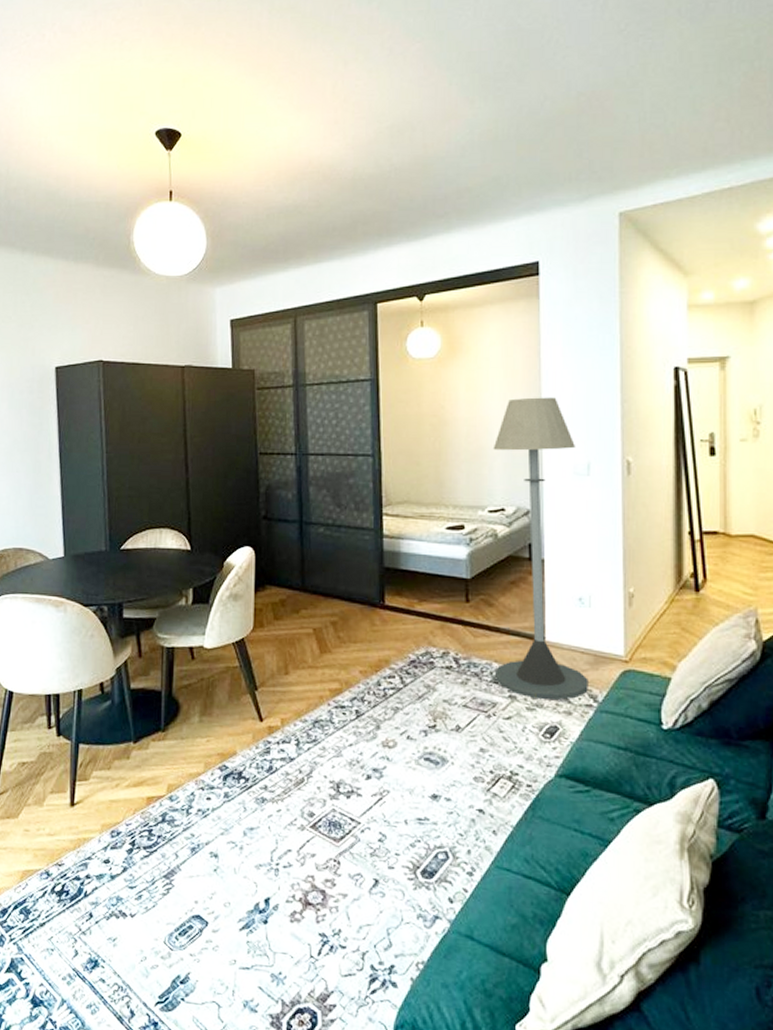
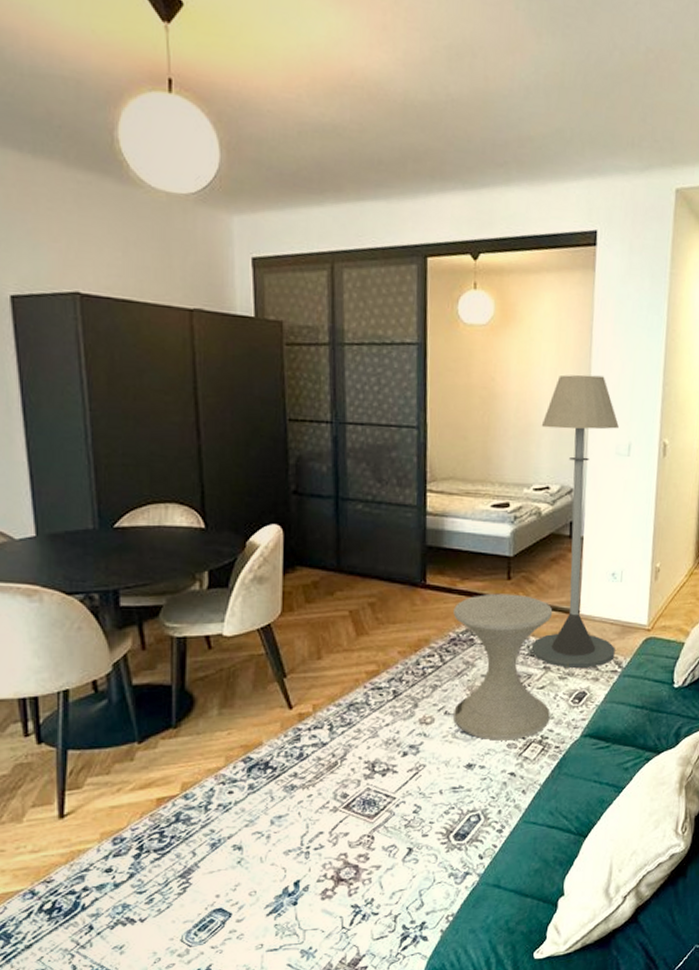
side table: none [412,616,519,773] -> present [453,593,553,741]

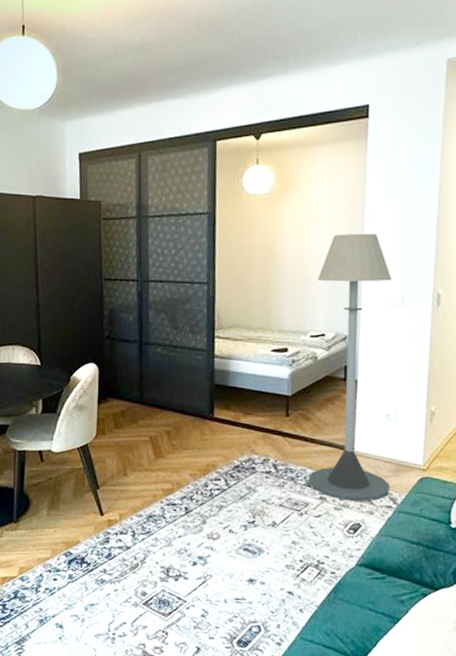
side table: present [453,593,553,741] -> none [237,428,329,562]

